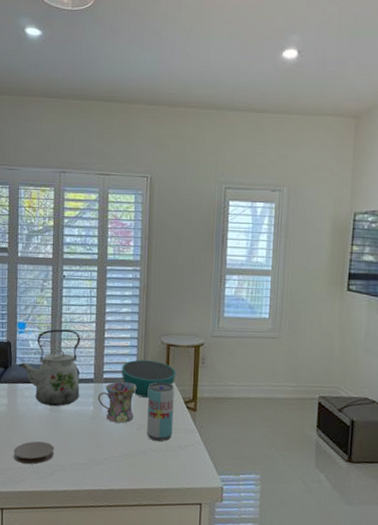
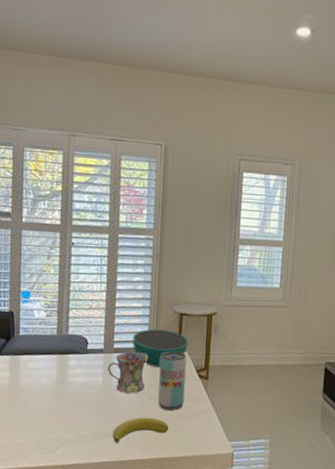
coaster: present [13,441,54,464] -> none [15,415,60,439]
kettle: present [18,329,81,407] -> none [22,298,90,379]
banana: none [103,447,158,472] -> present [112,417,169,443]

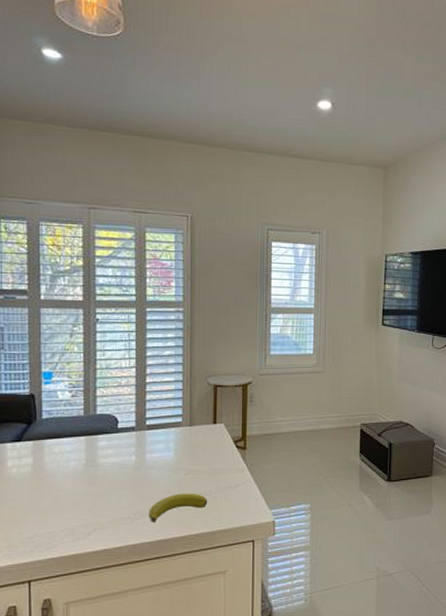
mug: present [107,352,147,394] -> none [140,428,182,470]
bowl: present [132,329,189,367] -> none [165,403,224,441]
beverage can: present [158,352,187,411] -> none [196,425,223,484]

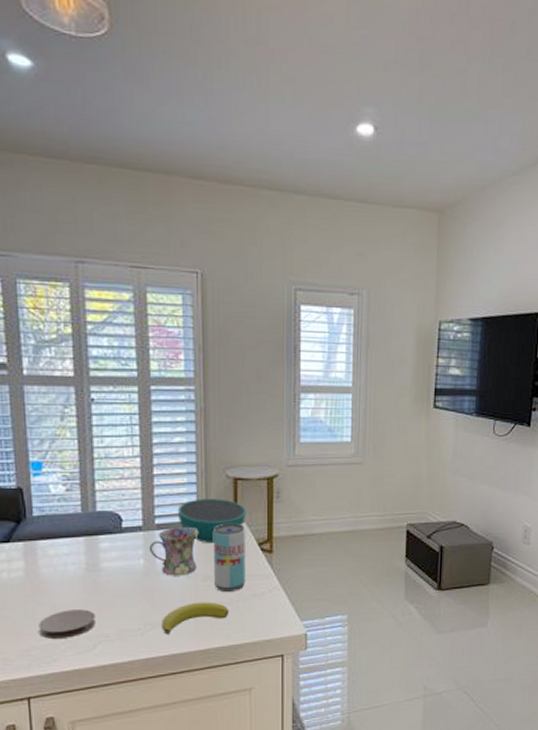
coaster: none [42,500,91,527] -> present [38,609,95,639]
mug: none [140,428,182,470] -> present [149,527,198,576]
bowl: none [165,403,224,441] -> present [177,498,247,543]
beverage can: none [196,425,223,484] -> present [214,524,245,592]

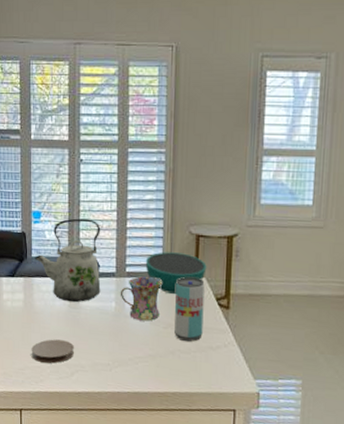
kettle: none [36,467,125,565] -> present [34,218,101,303]
banana: present [161,602,230,635] -> none [127,347,187,373]

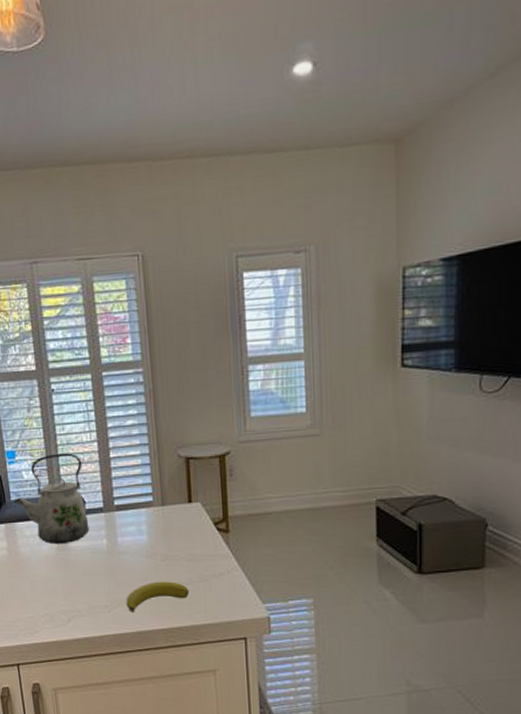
coaster: present [31,339,74,364] -> none [21,586,68,612]
mug: present [120,276,162,322] -> none [110,508,156,556]
banana: none [127,347,187,373] -> present [126,581,190,612]
bowl: present [145,252,207,294] -> none [134,478,201,523]
beverage can: present [174,277,205,342] -> none [169,504,204,572]

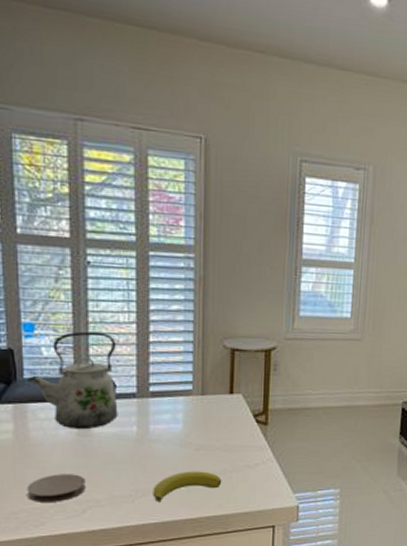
coaster: none [21,586,68,612] -> present [27,474,85,502]

